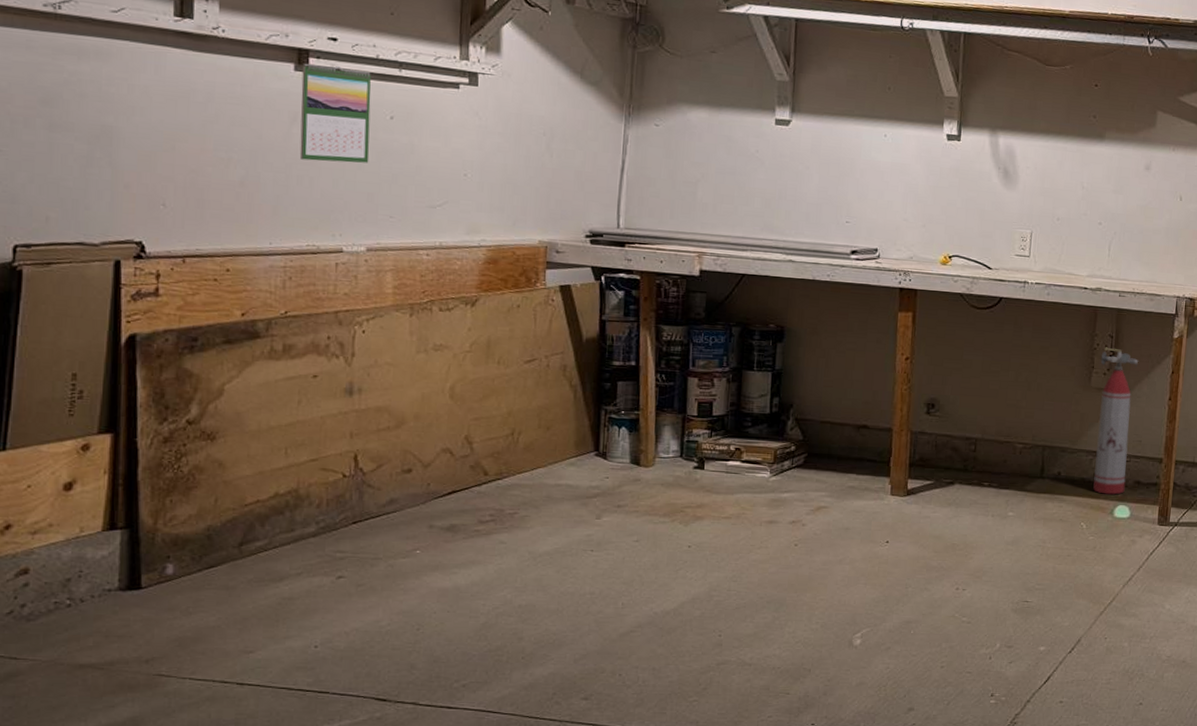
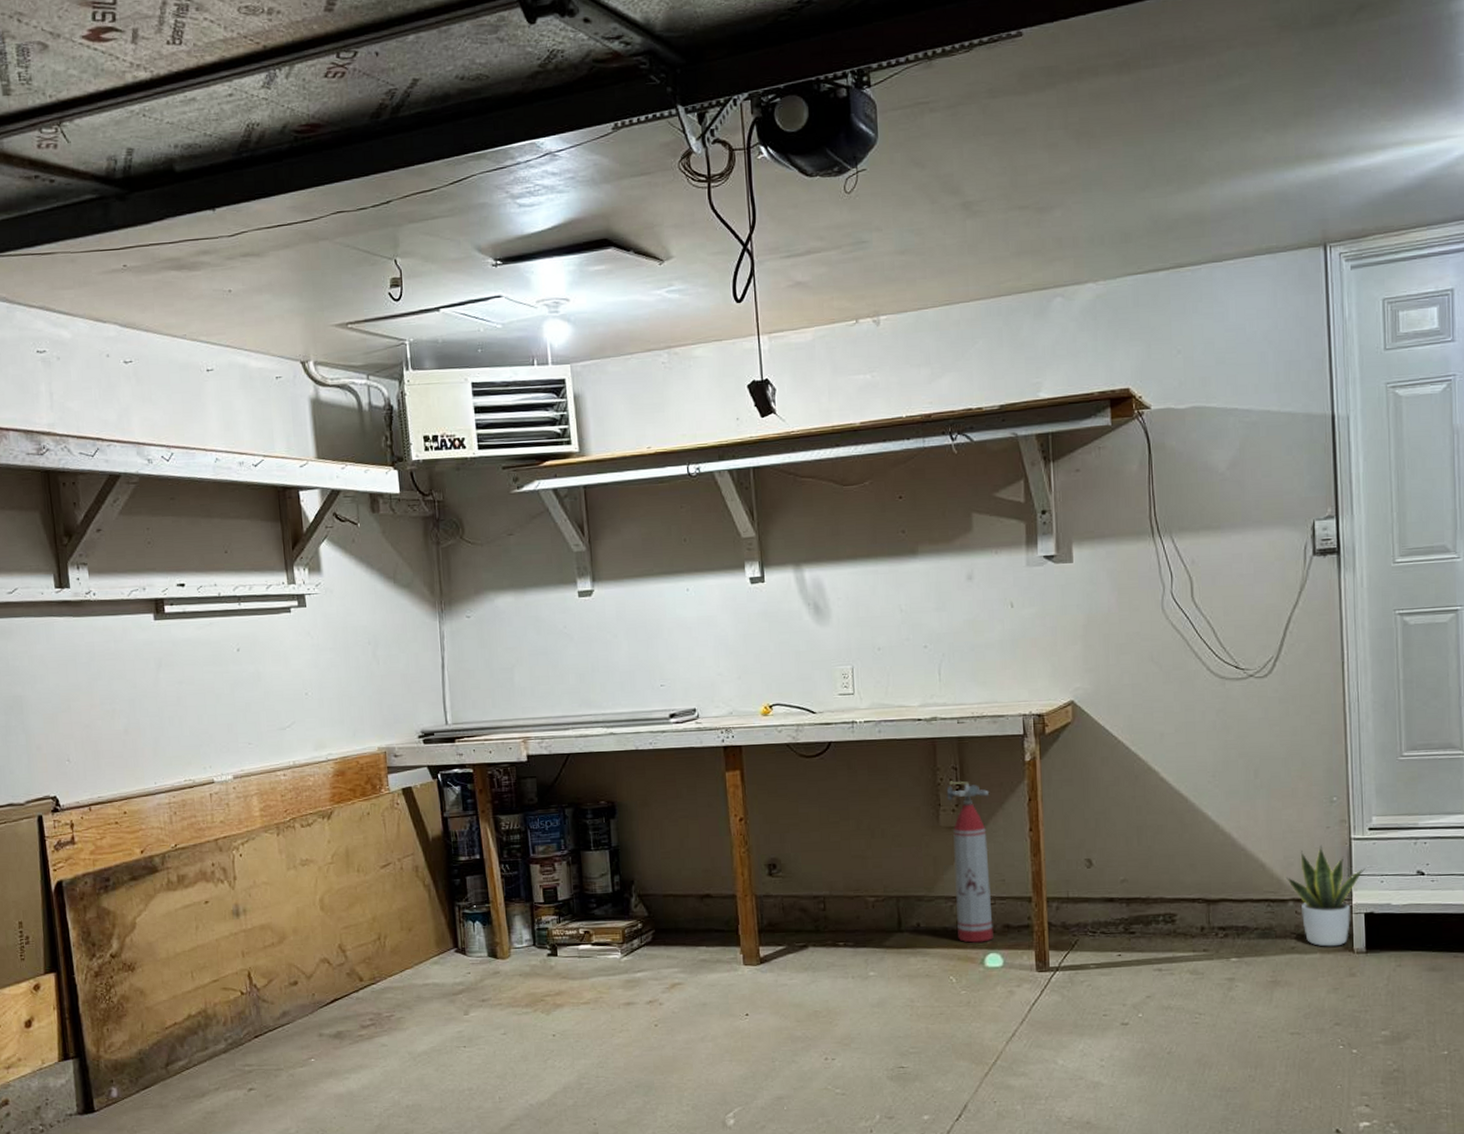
calendar: present [299,63,371,163] -> none [160,609,225,702]

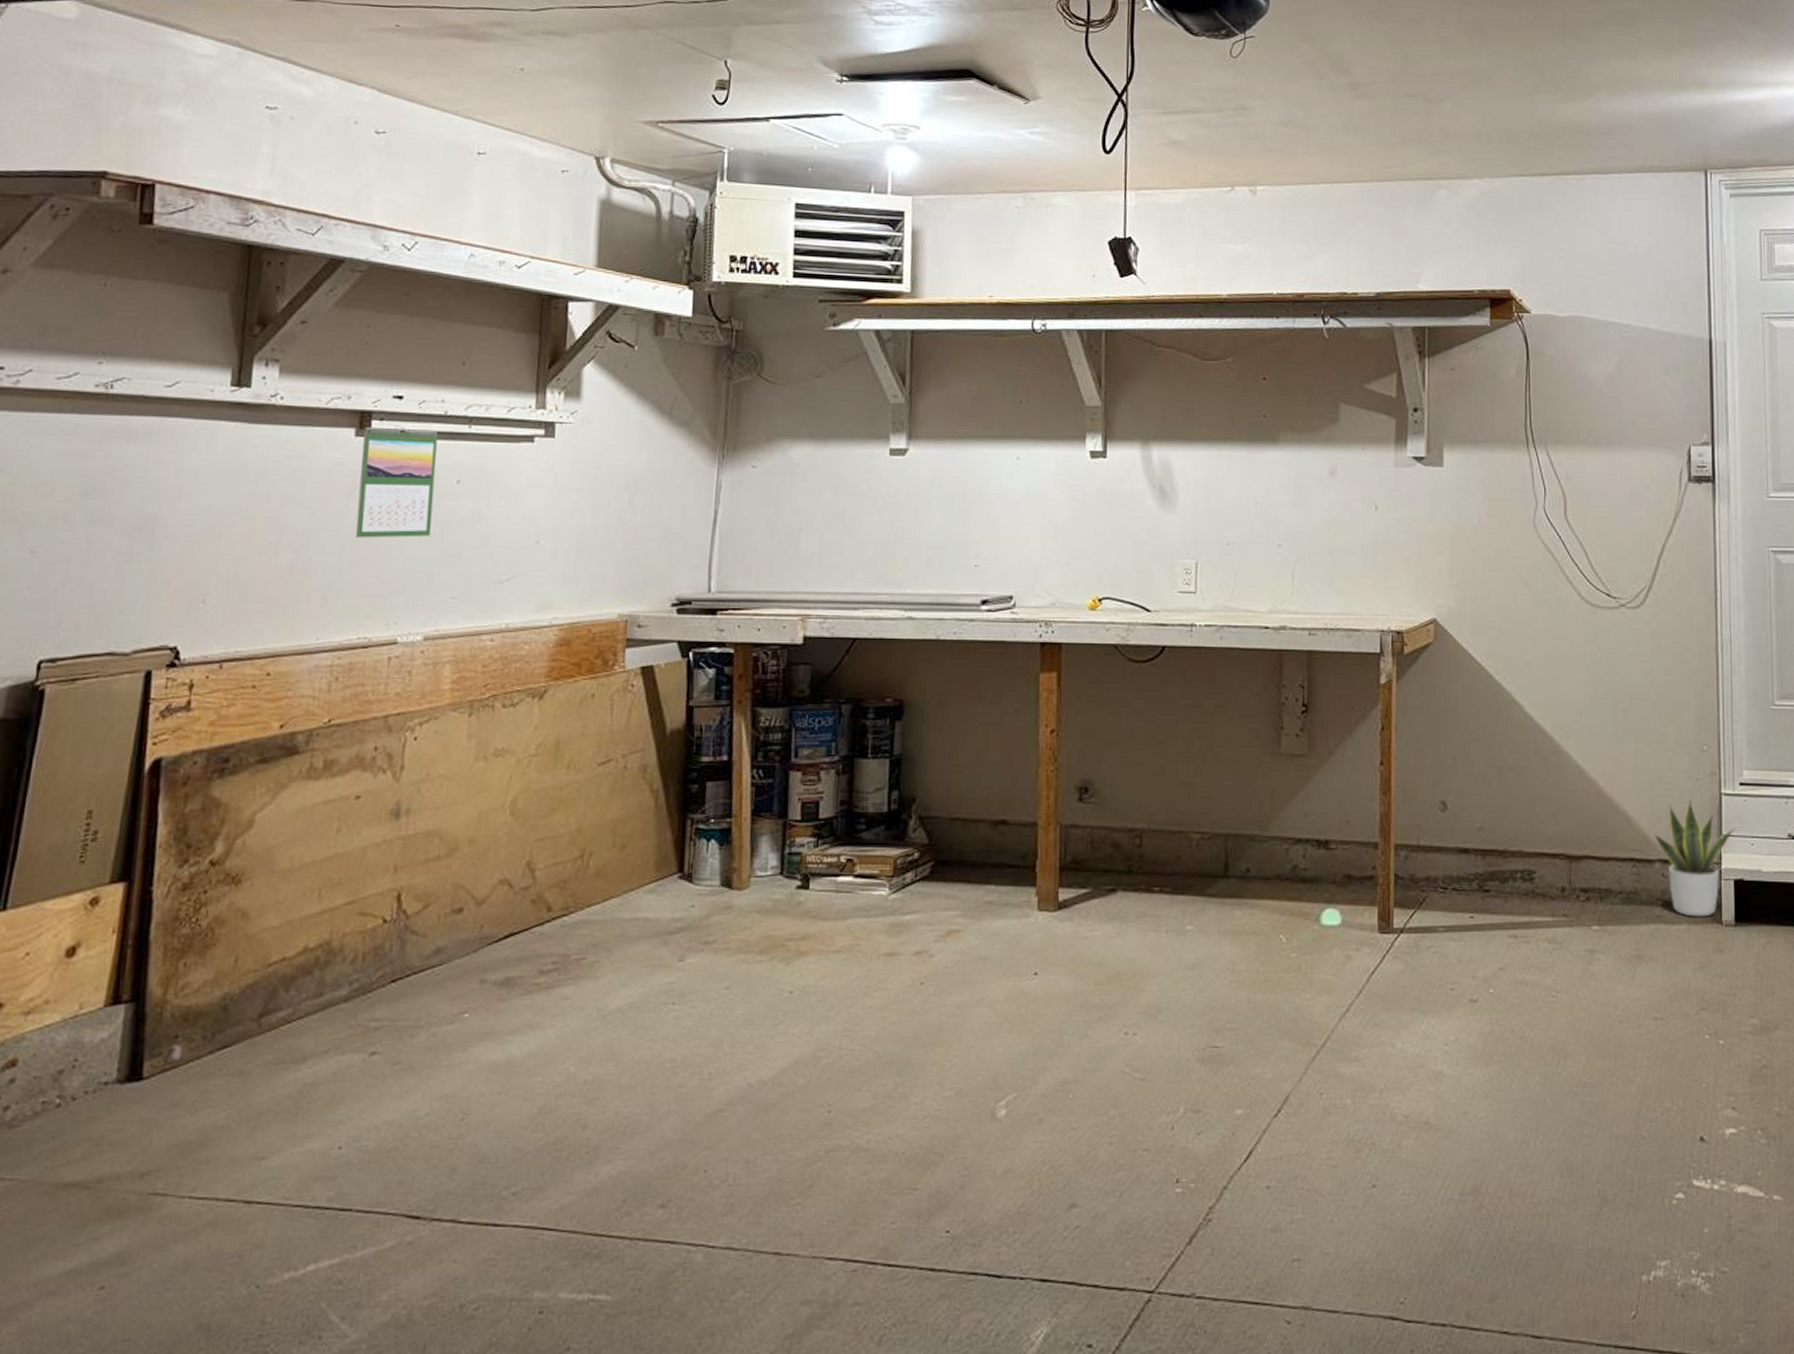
calendar: none [160,609,225,702] -> present [355,426,438,538]
fire extinguisher: present [946,781,994,943] -> none [1291,701,1338,895]

